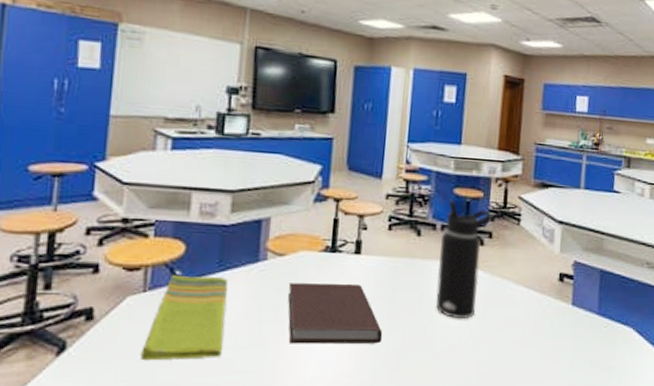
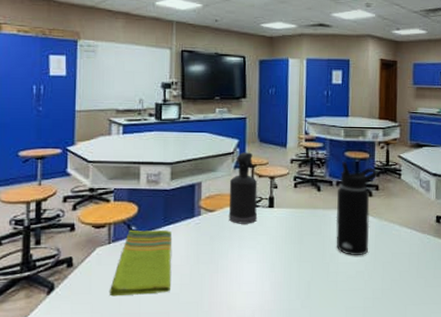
notebook: present [288,283,383,344] -> none [218,231,295,280]
spray bottle: none [302,182,343,274] -> present [228,152,258,224]

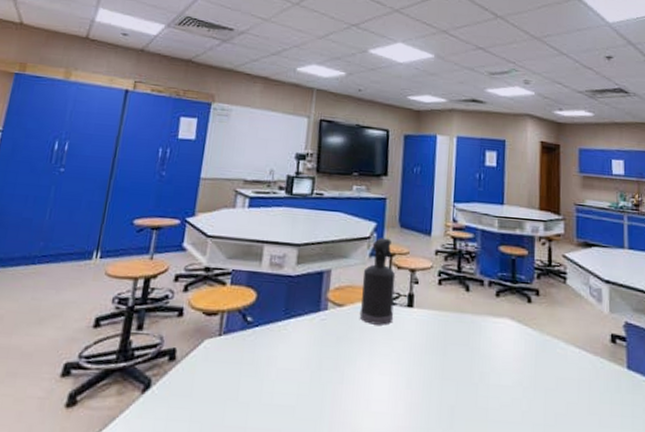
dish towel: present [109,229,171,297] -> none [212,320,292,404]
water bottle: present [335,162,379,255] -> none [487,257,539,377]

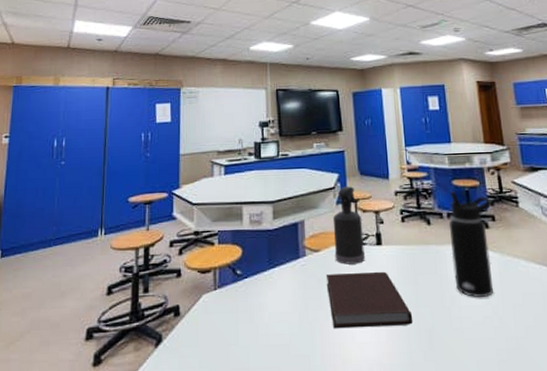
notebook: none [346,333,436,399] -> present [325,271,413,329]
water bottle: none [487,257,539,377] -> present [448,191,494,297]

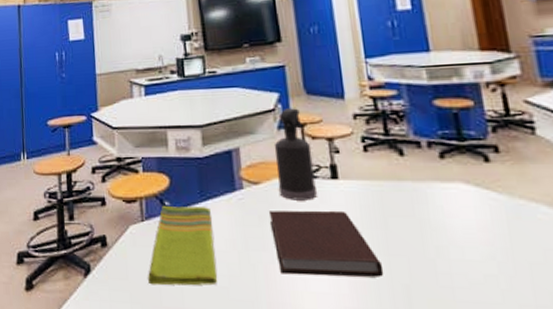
dish towel: none [216,274,279,349] -> present [147,205,217,286]
water bottle: present [448,191,494,297] -> none [429,113,500,250]

